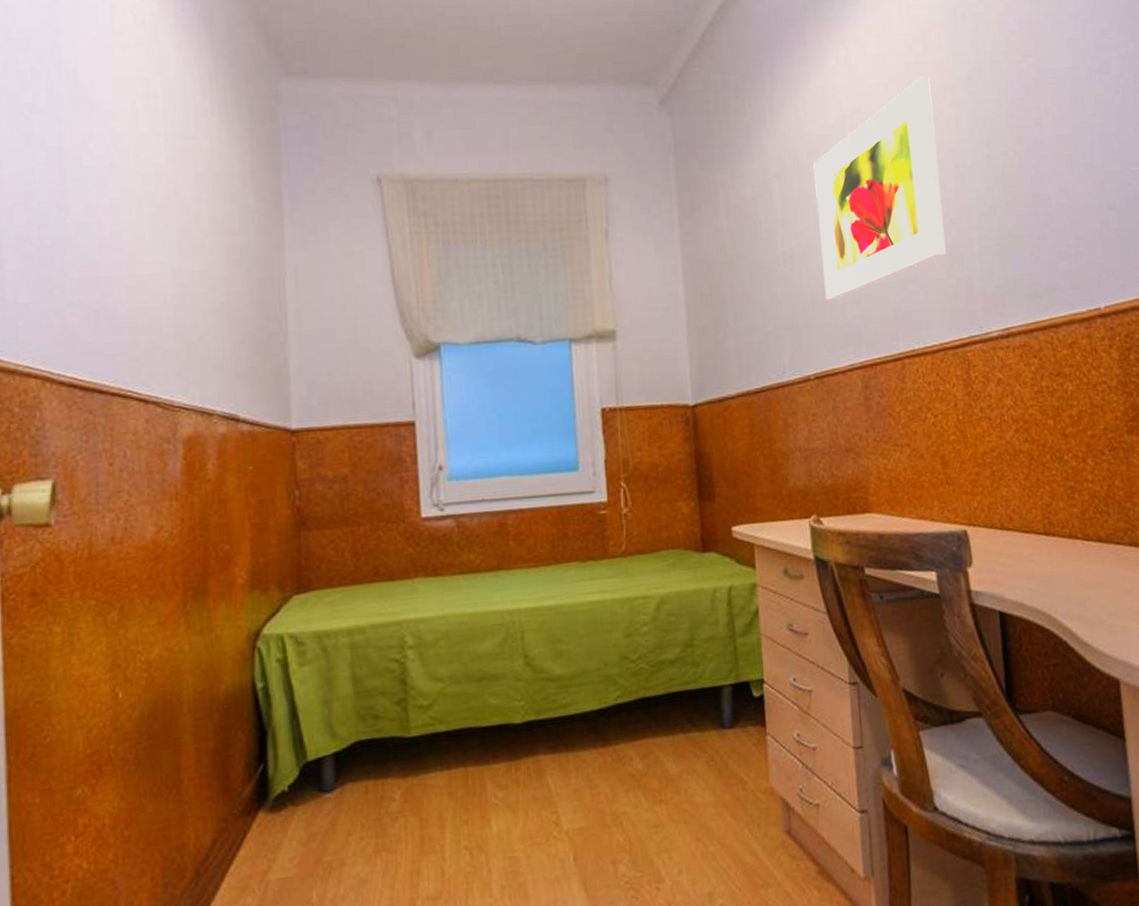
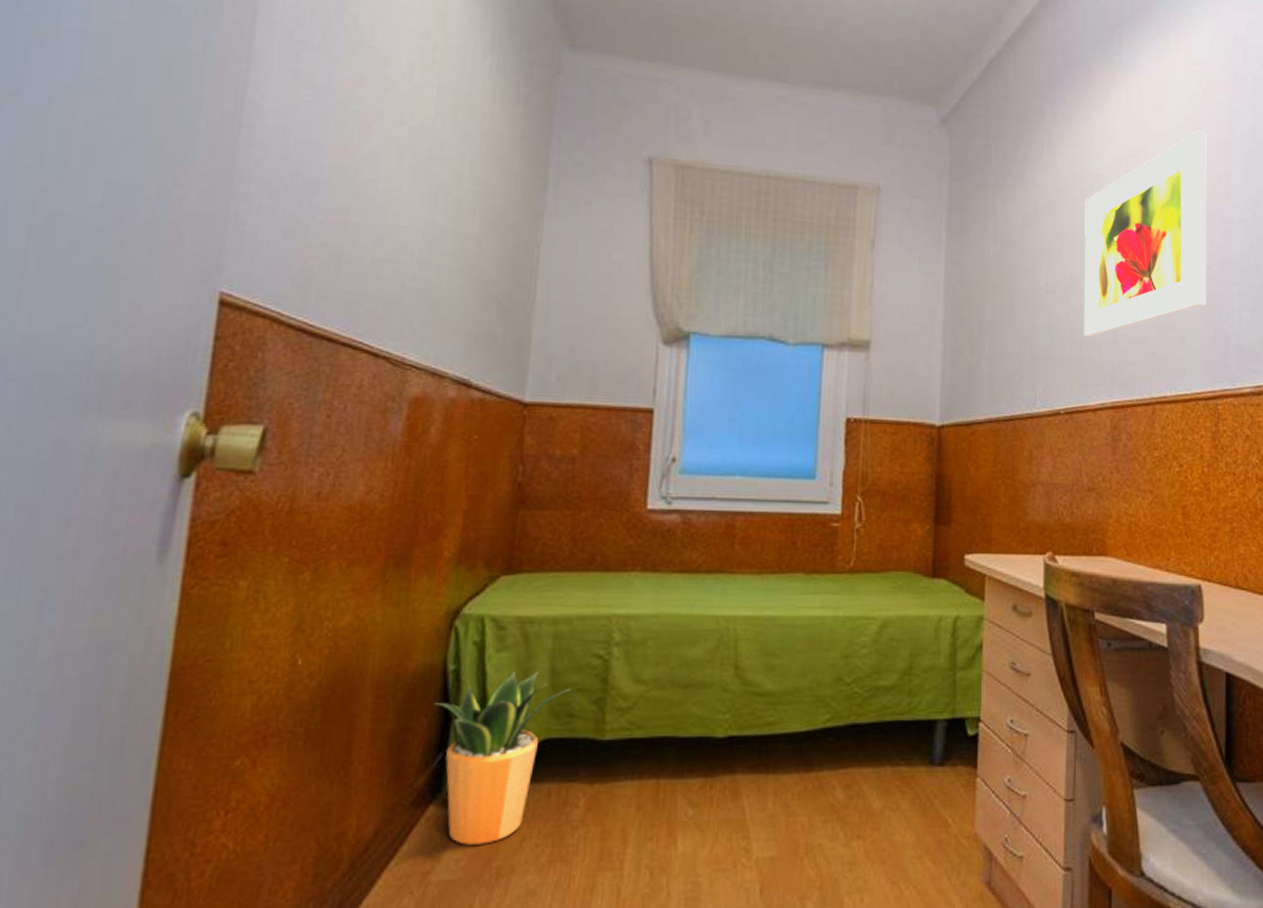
potted plant: none [248,680,374,845] -> present [433,671,571,845]

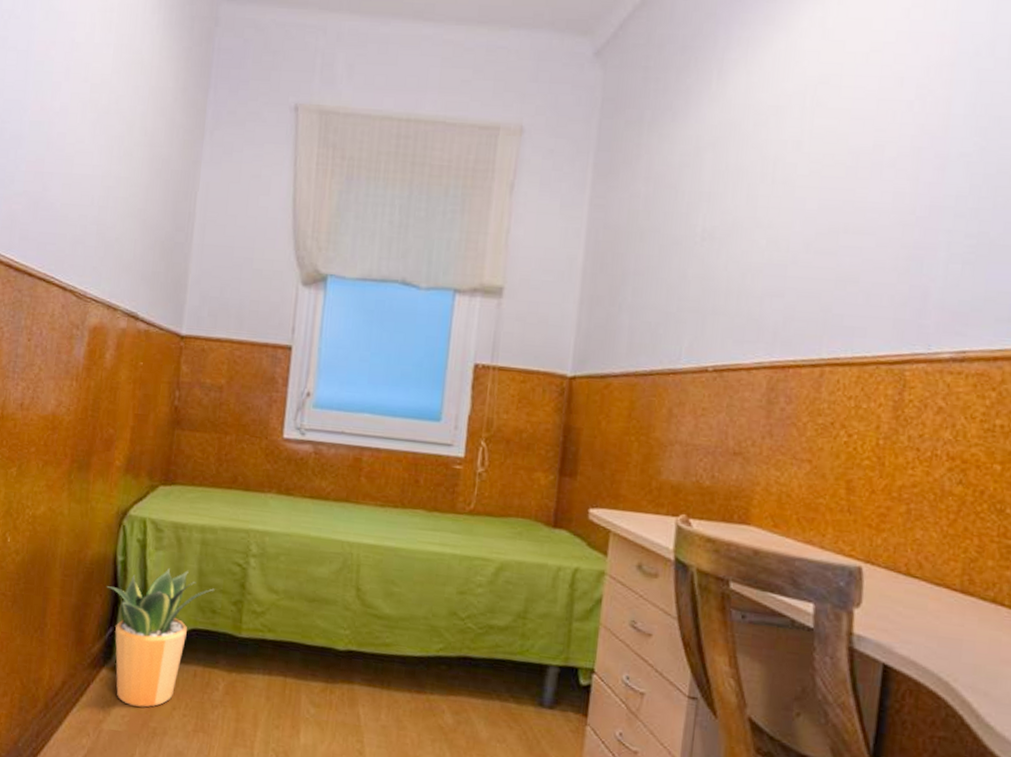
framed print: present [1084,130,1207,337] -> none [743,48,924,289]

